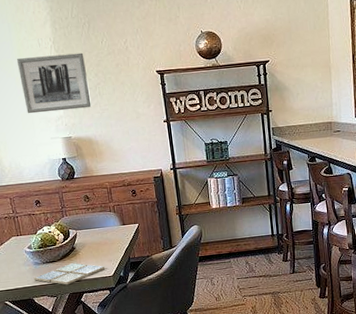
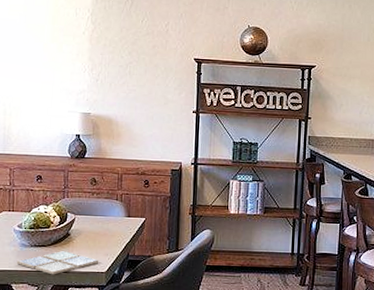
wall art: present [17,52,92,114] -> none [48,25,121,86]

